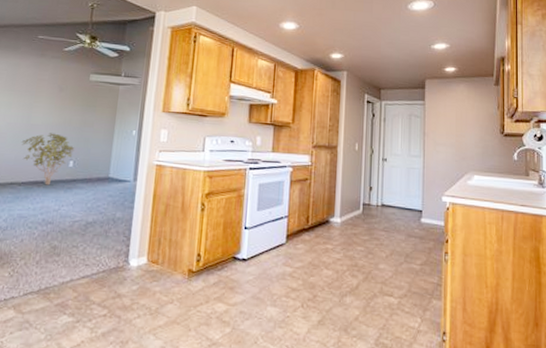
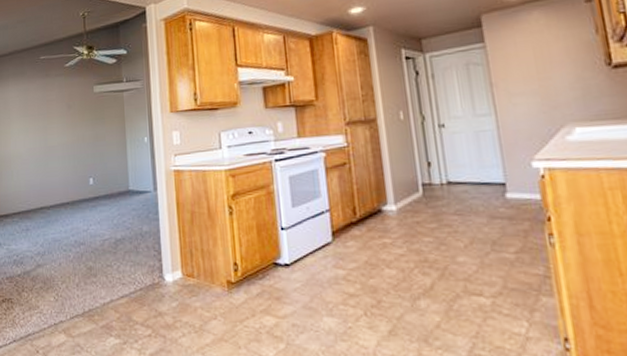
shrub: present [21,133,75,186] -> none [43,152,92,206]

